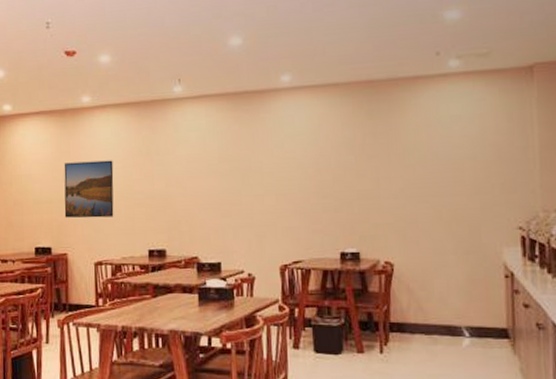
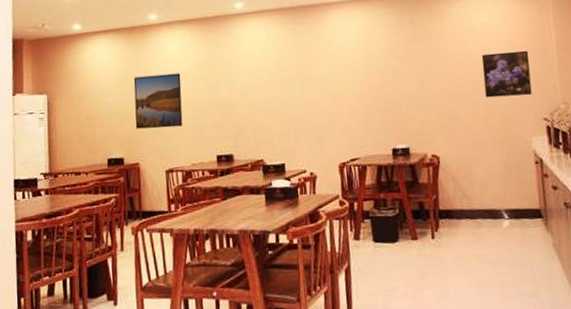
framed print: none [448,149,506,201] -> present [481,50,532,98]

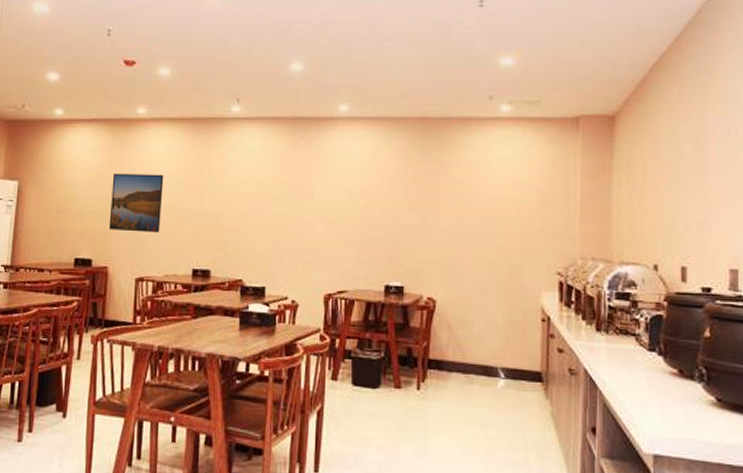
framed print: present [481,50,532,98] -> none [495,193,549,245]

